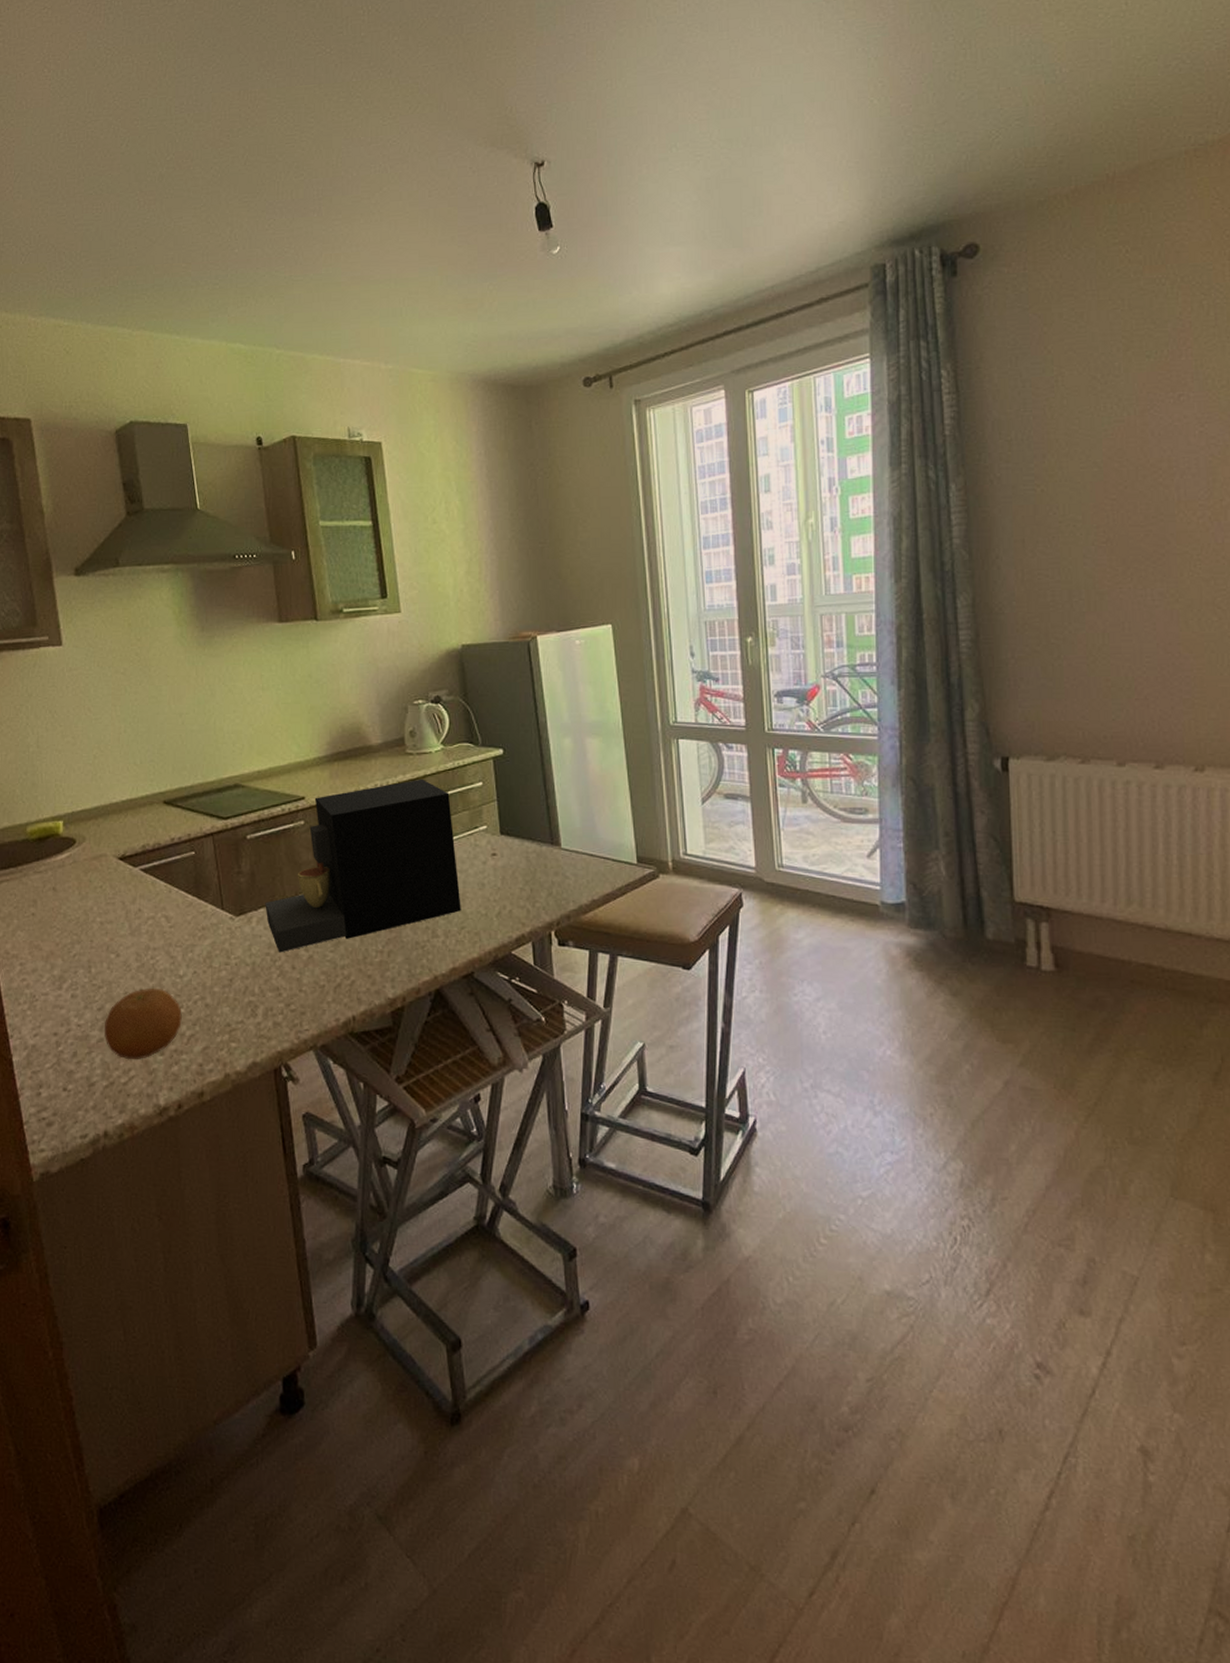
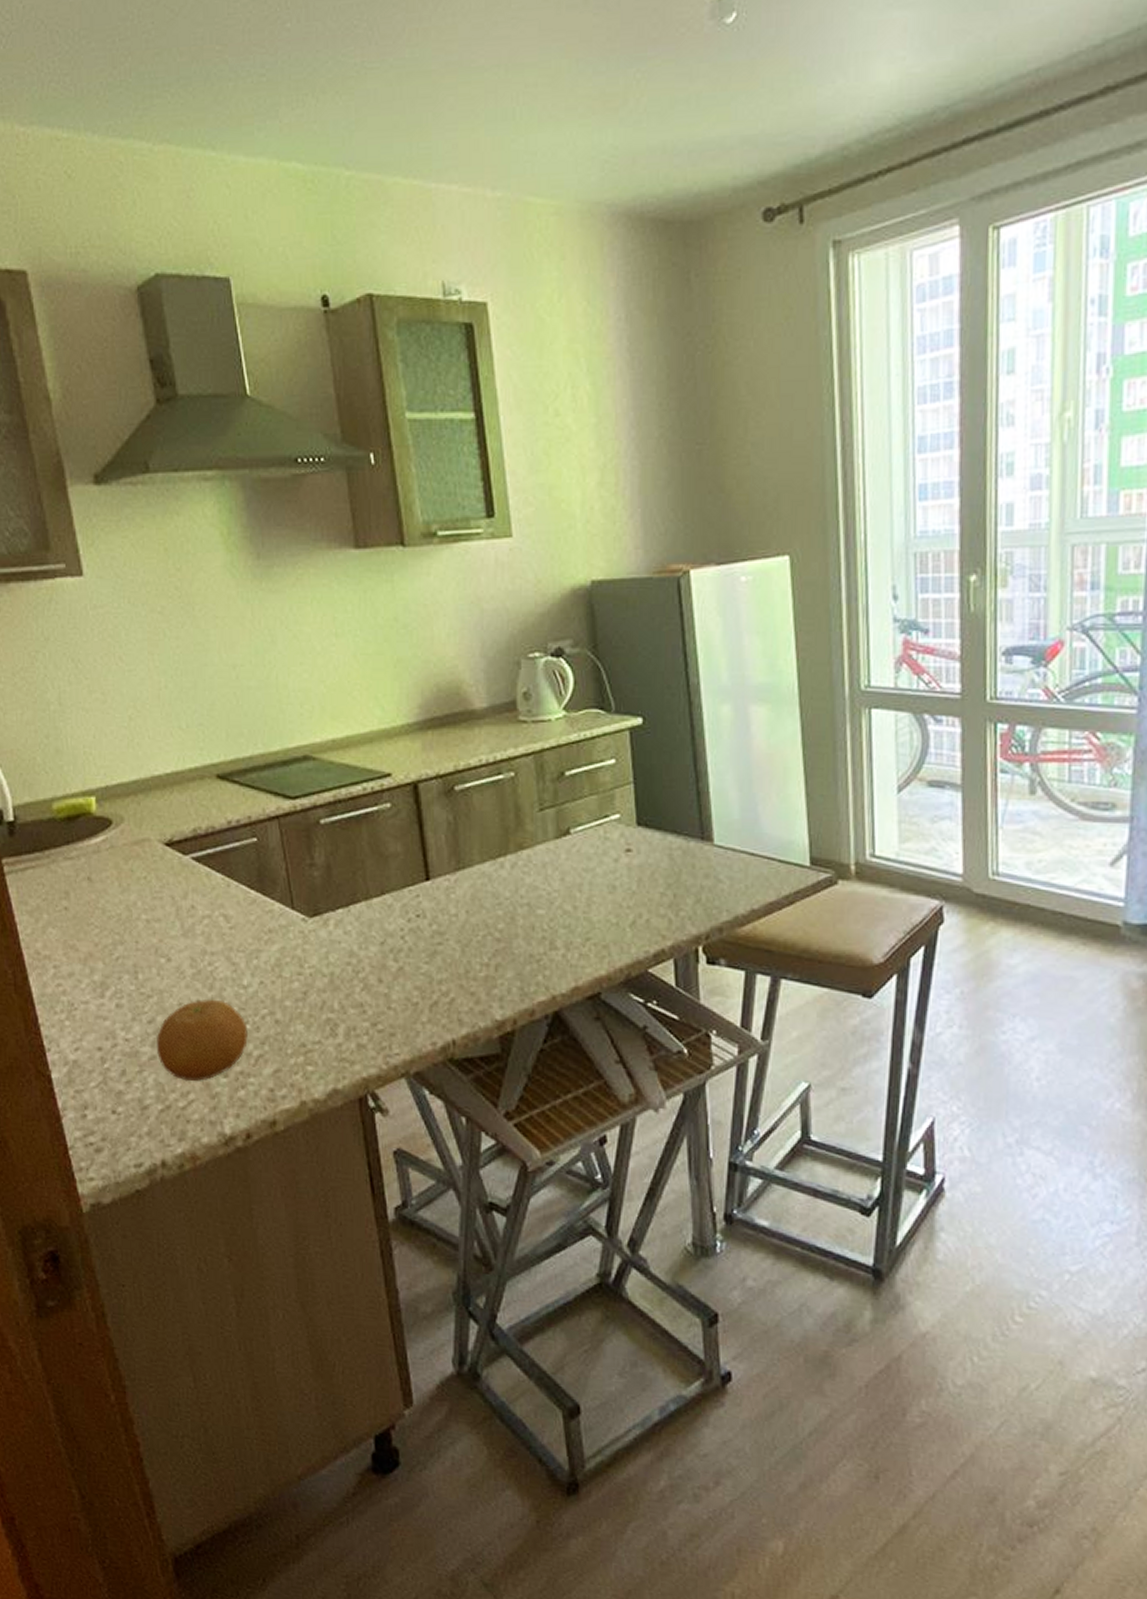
coffee maker: present [265,778,461,953] -> none [344,753,586,963]

